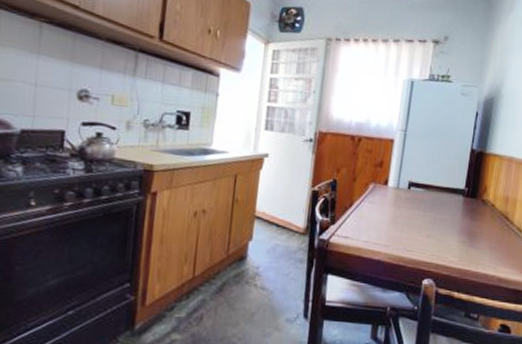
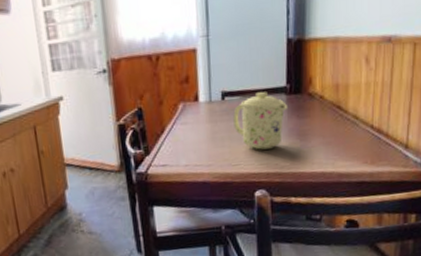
mug: none [414,189,464,242] -> present [233,92,289,150]

